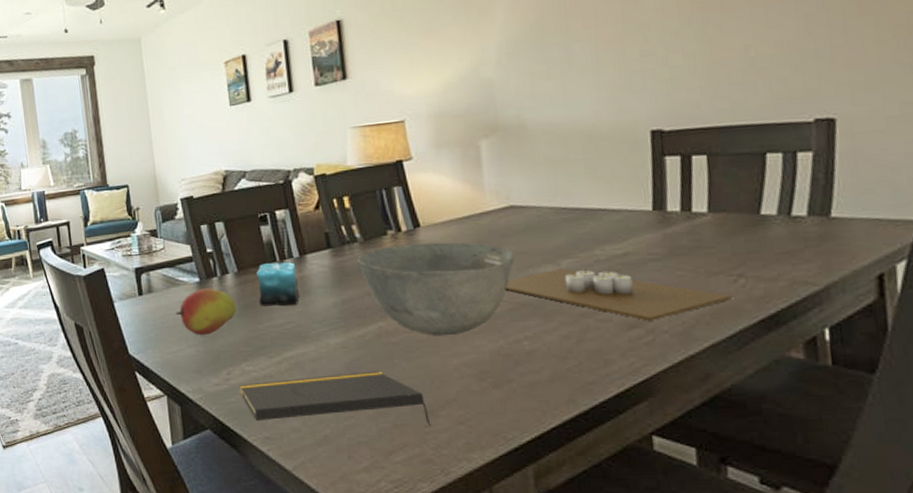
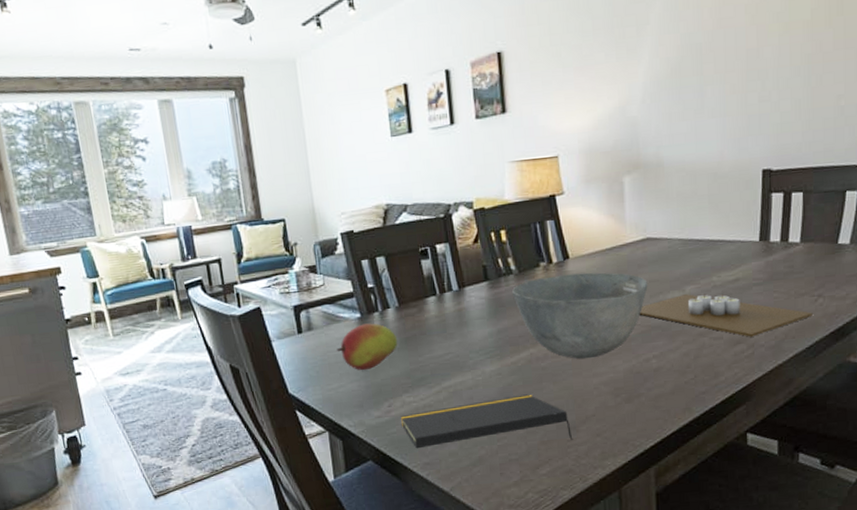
candle: present [257,262,300,306] -> none [417,295,458,339]

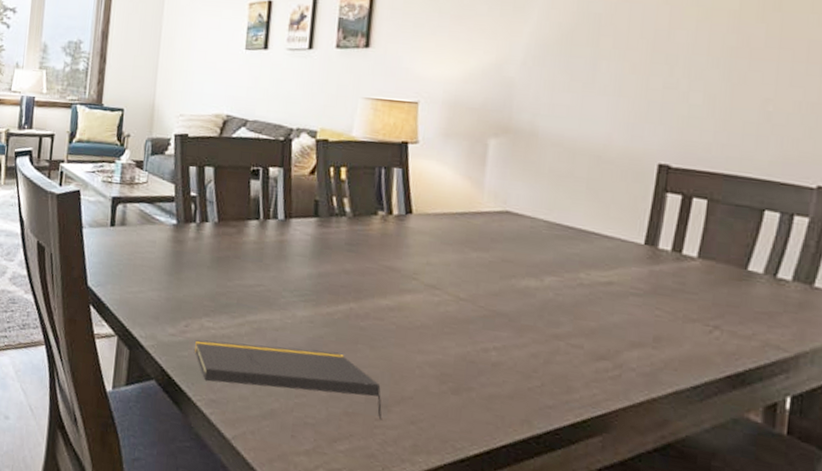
fruit: present [336,323,398,371] -> none [145,231,210,282]
bowl: present [512,272,648,359] -> none [342,227,500,332]
candle: present [639,293,813,337] -> none [484,284,704,356]

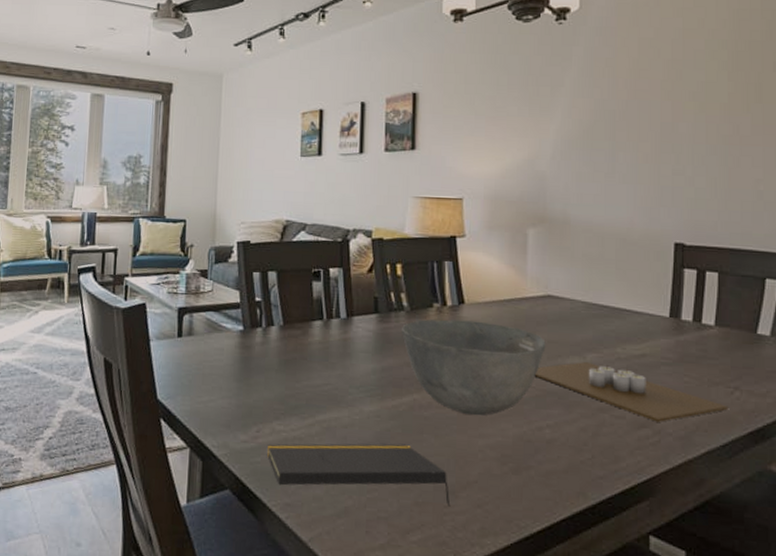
bowl: none [342,227,500,332] -> present [402,319,546,416]
candle: none [484,284,704,356] -> present [534,362,728,422]

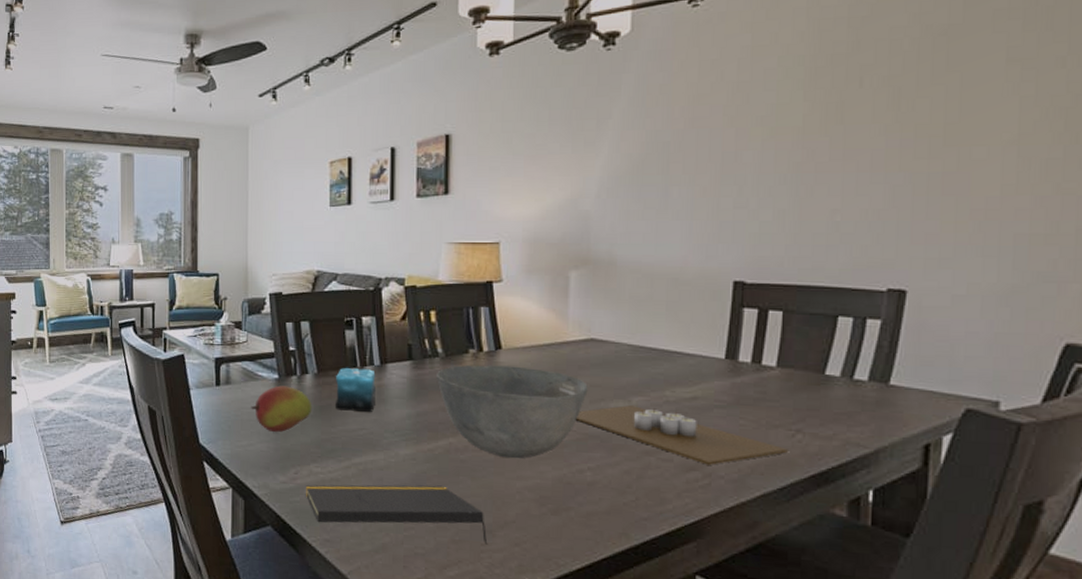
fruit: none [213,337,277,388] -> present [251,385,312,433]
candle: none [301,319,342,366] -> present [336,367,376,412]

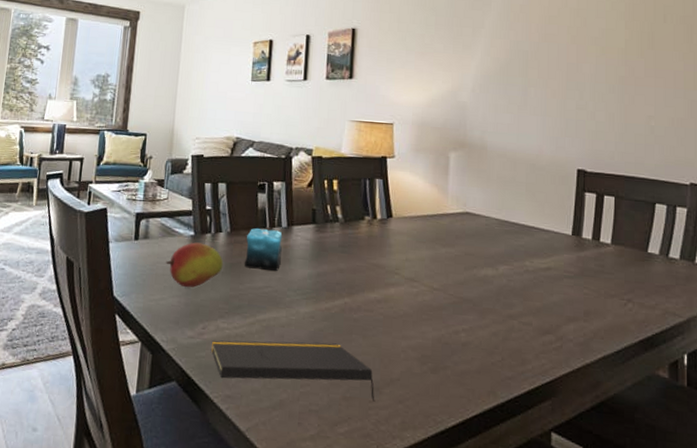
bowl: present [437,365,588,459] -> none [336,230,463,319]
candle: present [575,405,788,465] -> none [452,273,622,329]

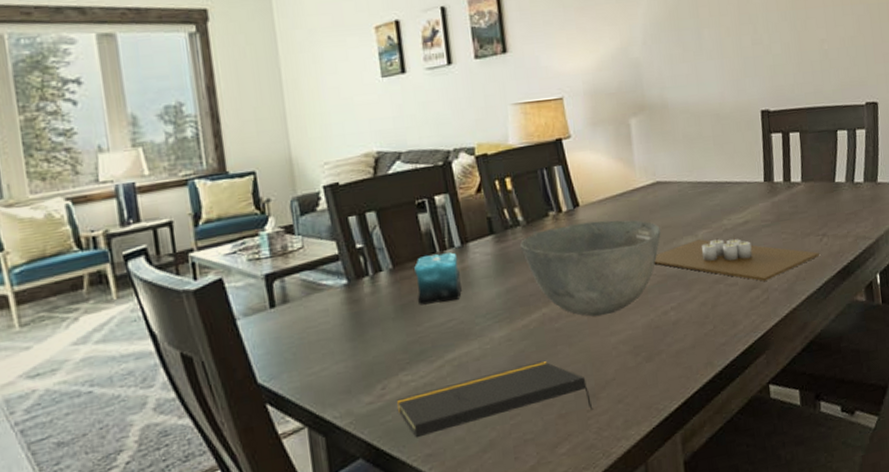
fruit: present [166,242,224,288] -> none [318,289,393,348]
bowl: none [336,230,463,319] -> present [520,219,661,317]
candle: none [452,273,622,329] -> present [654,237,819,281]

